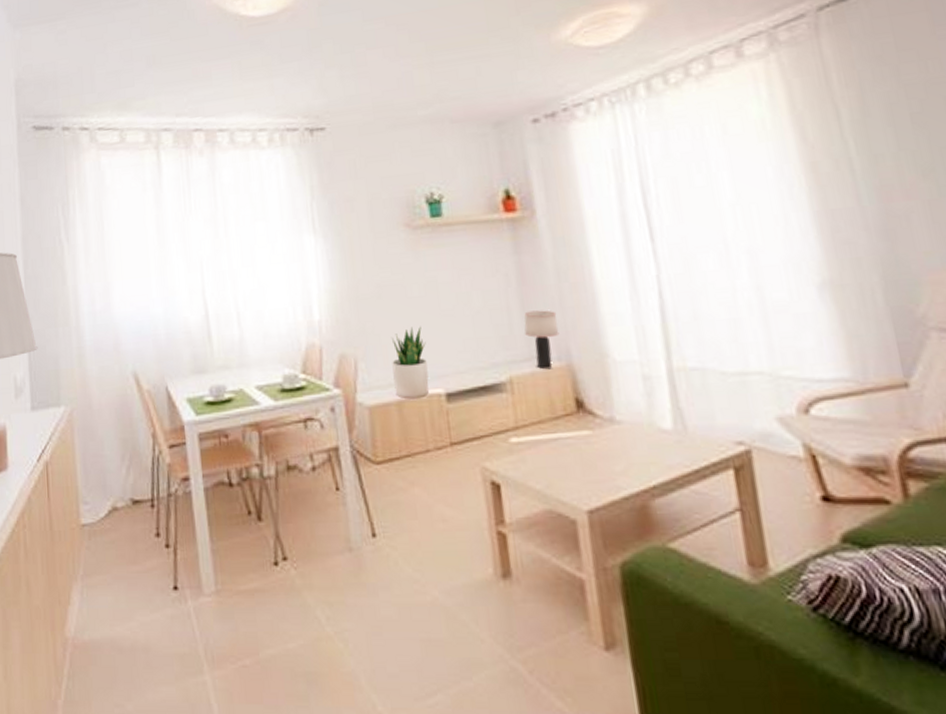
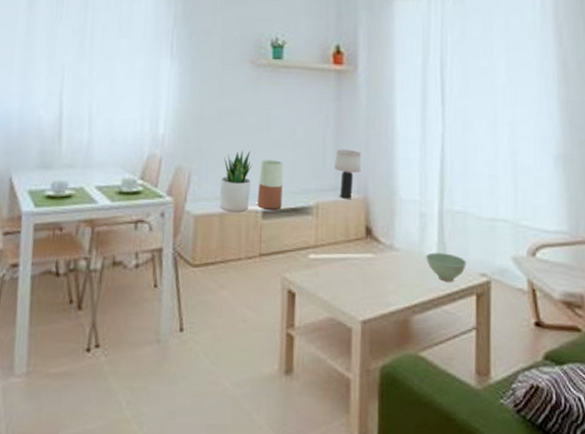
vase: none [435,333,468,391] -> present [257,159,283,210]
bowl: none [657,421,716,456] -> present [425,252,467,282]

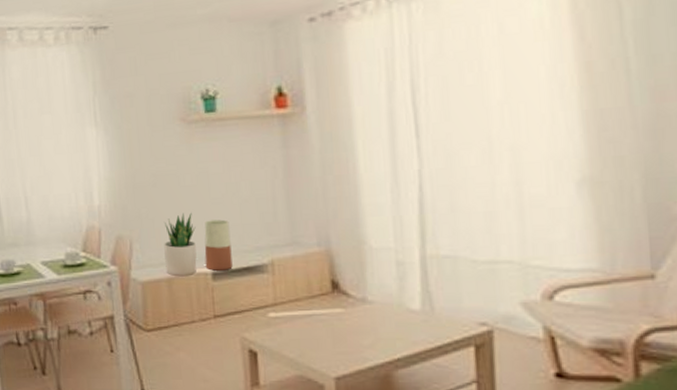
table lamp: present [335,149,362,200] -> none [288,200,321,254]
bowl: present [425,252,467,282] -> none [406,303,461,334]

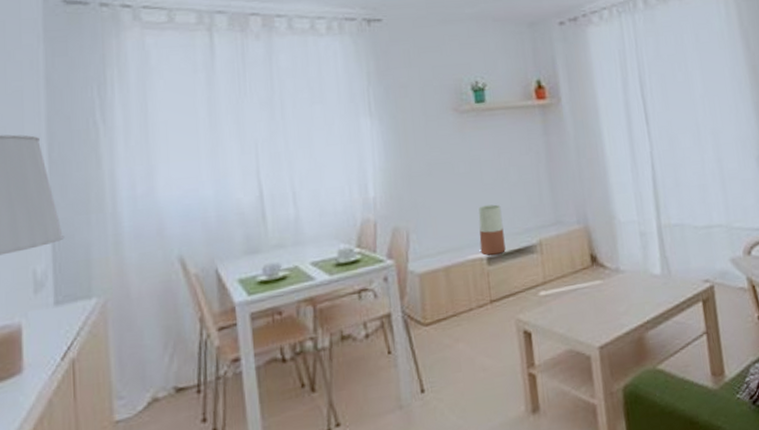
planter: present [164,212,197,277] -> none [440,199,473,265]

